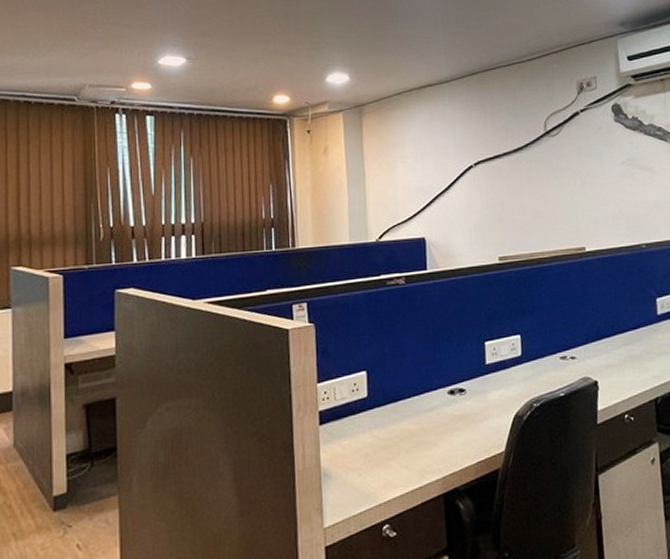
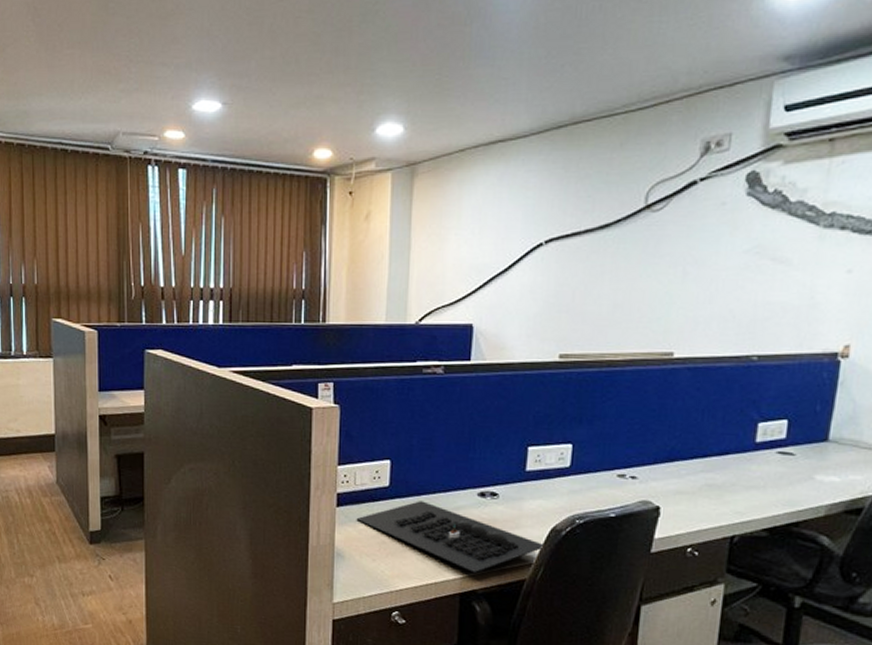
computer keyboard: none [339,406,512,471] -> present [356,501,546,574]

